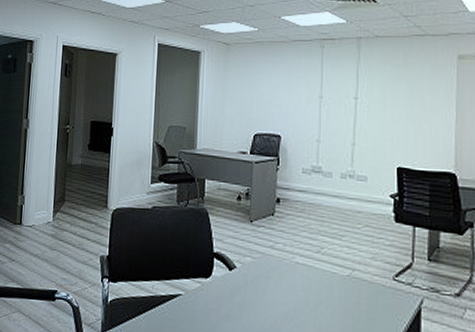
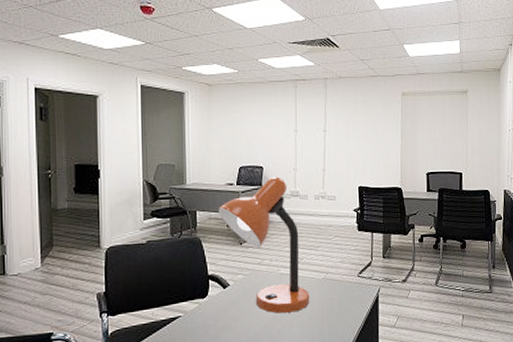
desk lamp: none [228,147,330,312] -> present [218,176,310,314]

